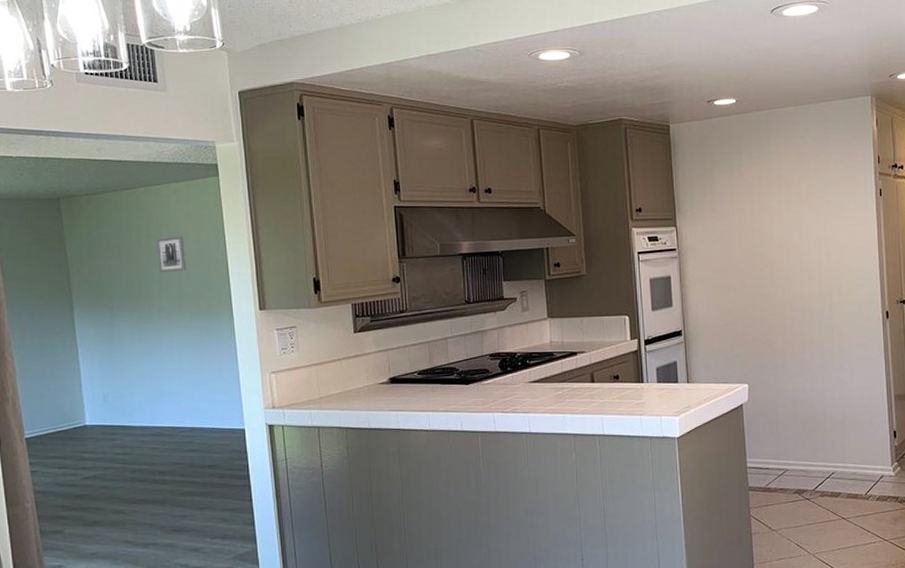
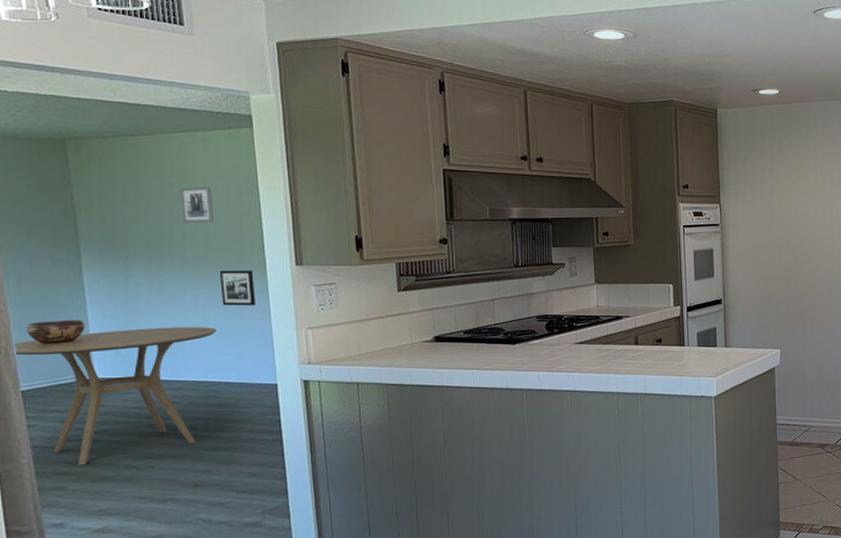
dining table: none [19,373,190,510] -> present [13,327,217,466]
decorative bowl: none [29,369,78,393] -> present [27,319,85,344]
picture frame: none [191,316,224,352] -> present [219,270,255,306]

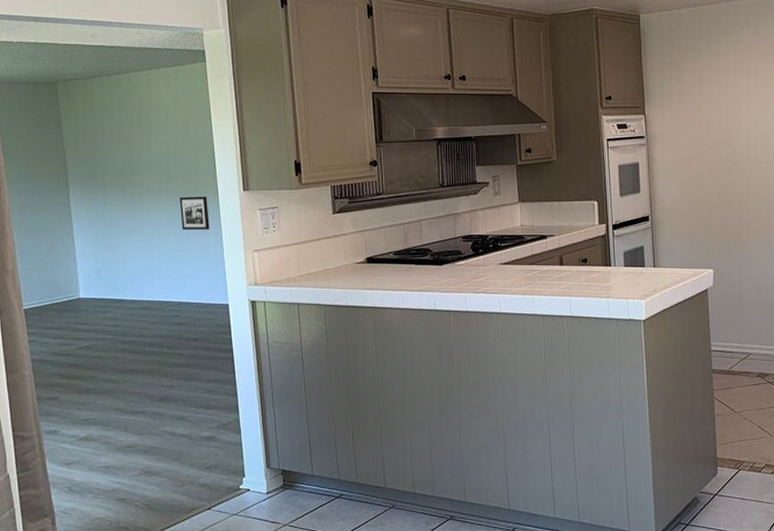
dining table: present [13,327,217,466] -> none [18,250,177,378]
decorative bowl: present [27,319,85,344] -> none [28,245,73,267]
wall art: present [180,186,214,224] -> none [147,119,175,154]

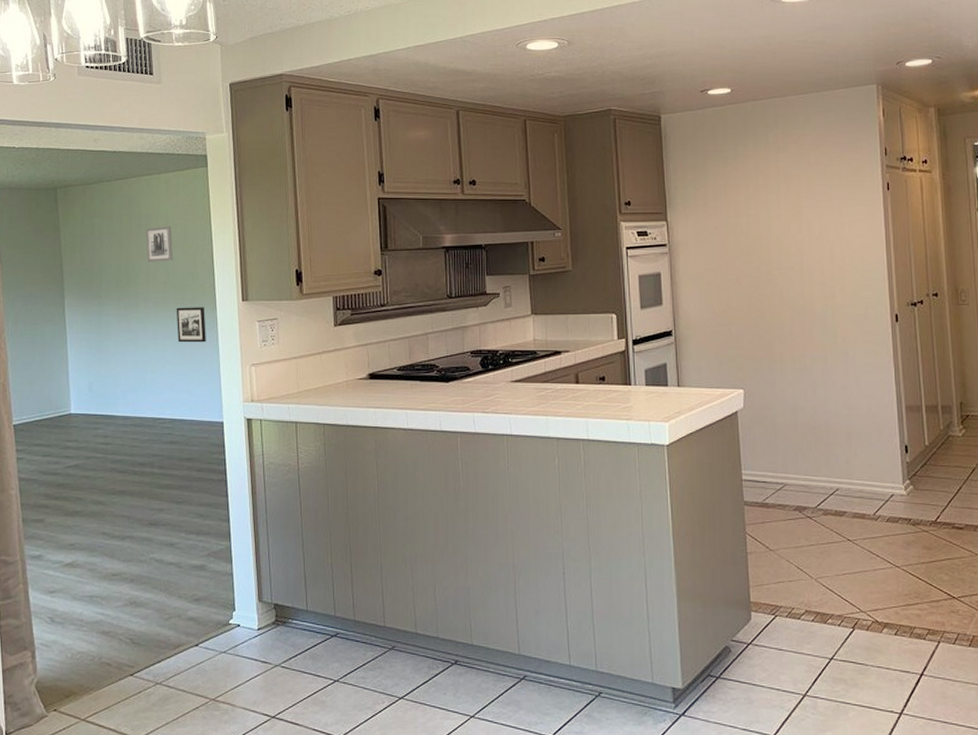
wall art: none [147,119,175,154] -> present [146,226,173,262]

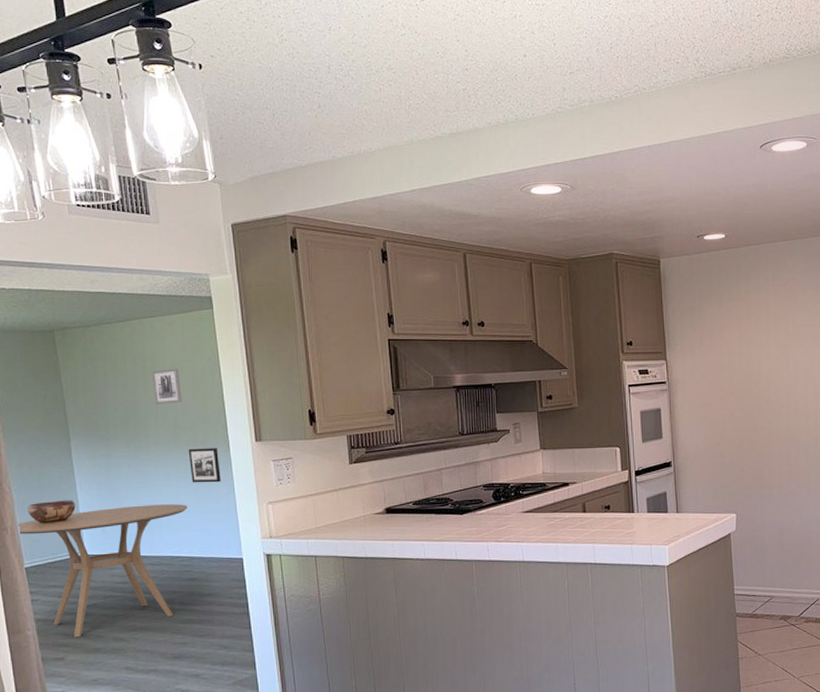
dining table: none [9,364,172,499] -> present [17,504,188,638]
decorative bowl: none [20,357,65,380] -> present [28,500,76,523]

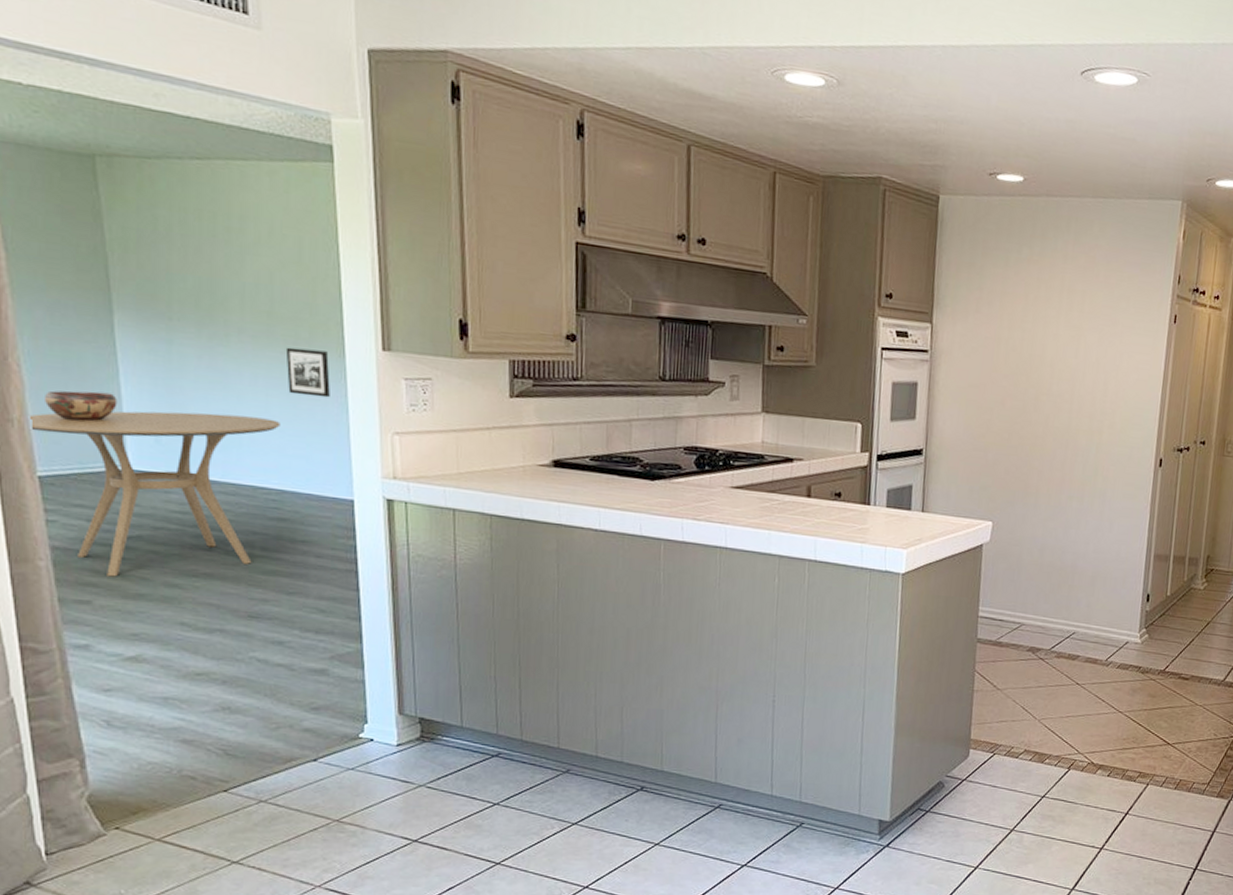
wall art: present [152,368,182,405] -> none [239,234,282,284]

